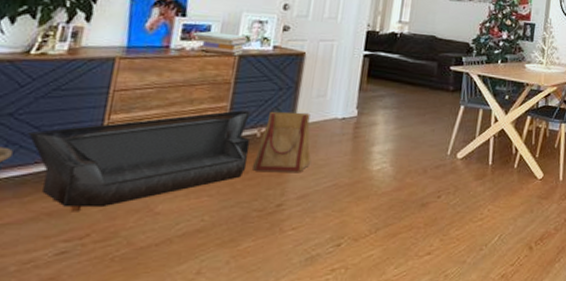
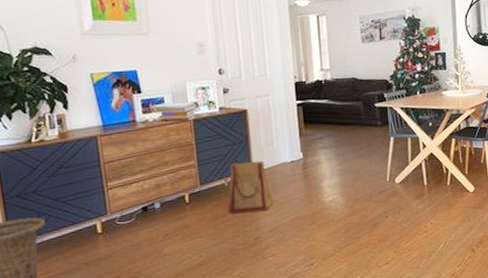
dog bed: present [28,110,251,212] -> none [51,165,224,261]

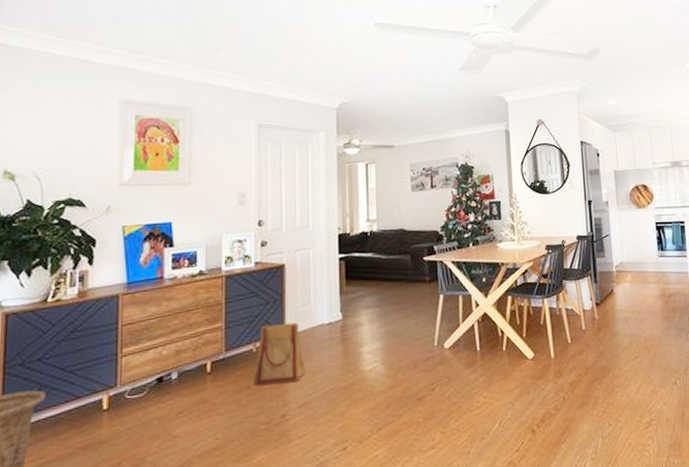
books: present [151,102,197,123] -> none [182,256,230,280]

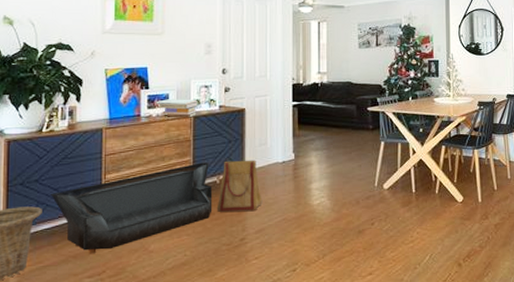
dog bed: none [56,328,248,444] -> present [51,162,213,254]
books: none [182,256,230,280] -> present [156,99,198,118]

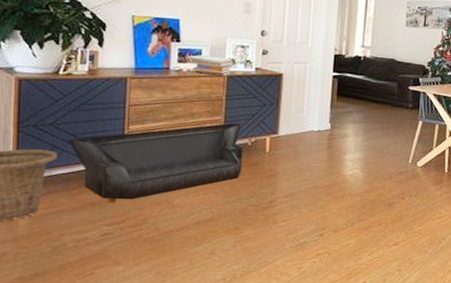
shopping bag: present [218,160,263,212] -> none [247,124,295,176]

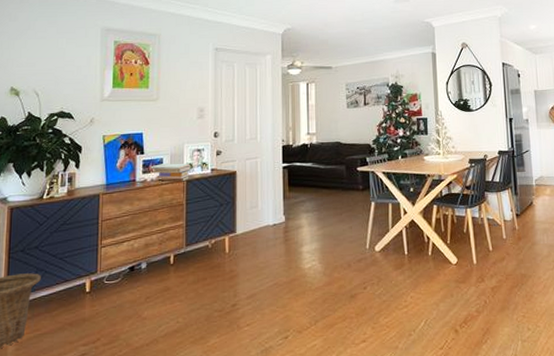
dog bed: present [67,123,243,203] -> none [49,226,205,322]

